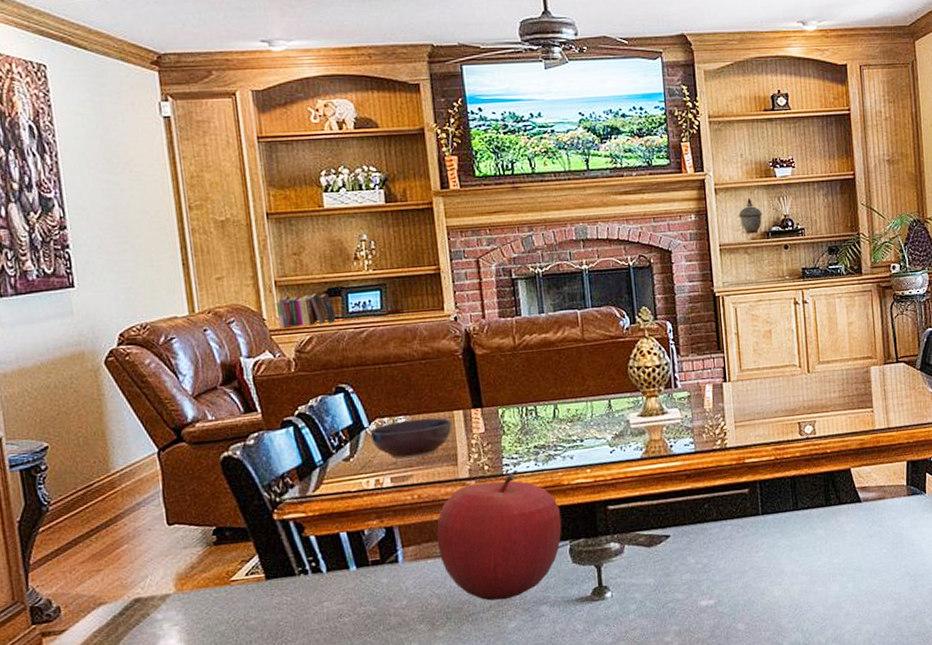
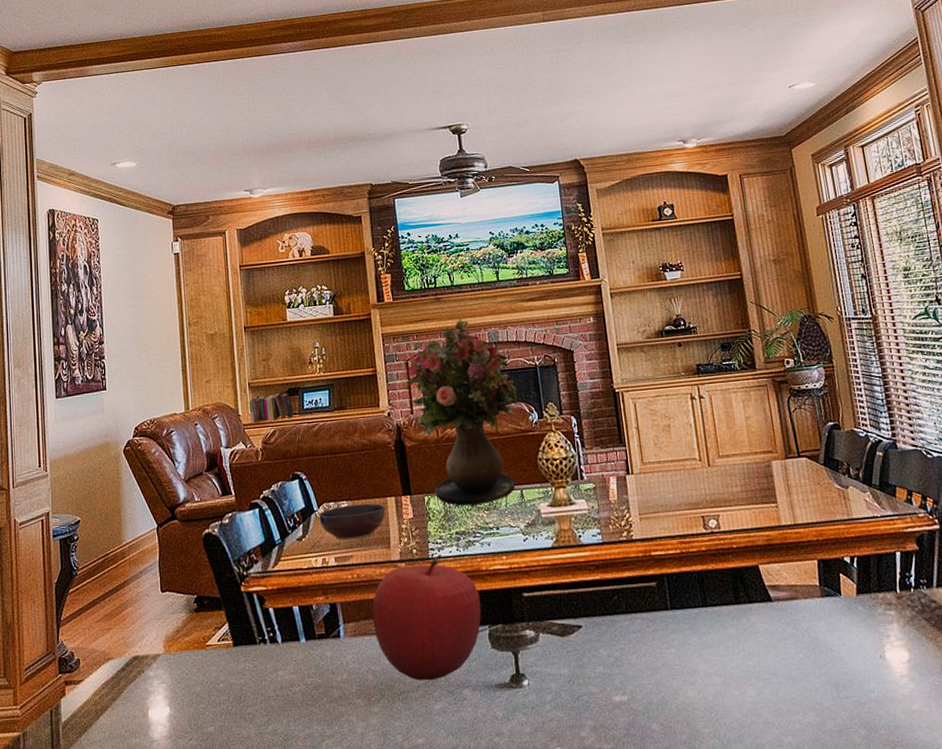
bouquet: none [477,211,608,418] -> present [406,318,518,506]
decorative jar: present [738,198,763,234] -> none [633,301,656,334]

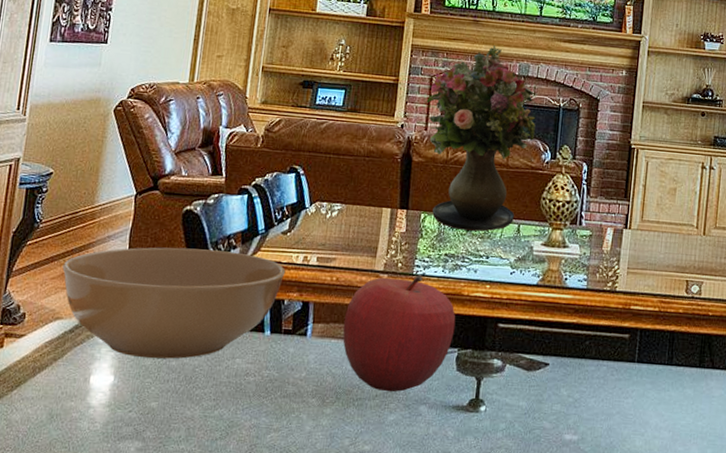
bowl: none [104,566,308,685] -> present [62,247,286,359]
books: present [248,393,295,423] -> none [257,81,305,111]
bowl: present [319,503,386,541] -> none [308,208,380,244]

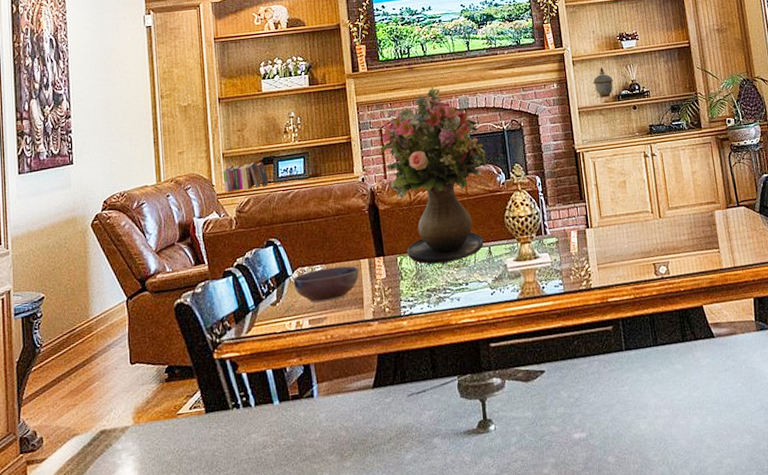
bowl: present [62,247,286,359] -> none [70,331,282,456]
books: none [257,81,305,111] -> present [222,162,270,192]
bowl: none [308,208,380,244] -> present [293,266,359,303]
fruit: present [342,275,456,392] -> none [345,315,451,433]
decorative jar: none [664,65,687,97] -> present [593,68,613,98]

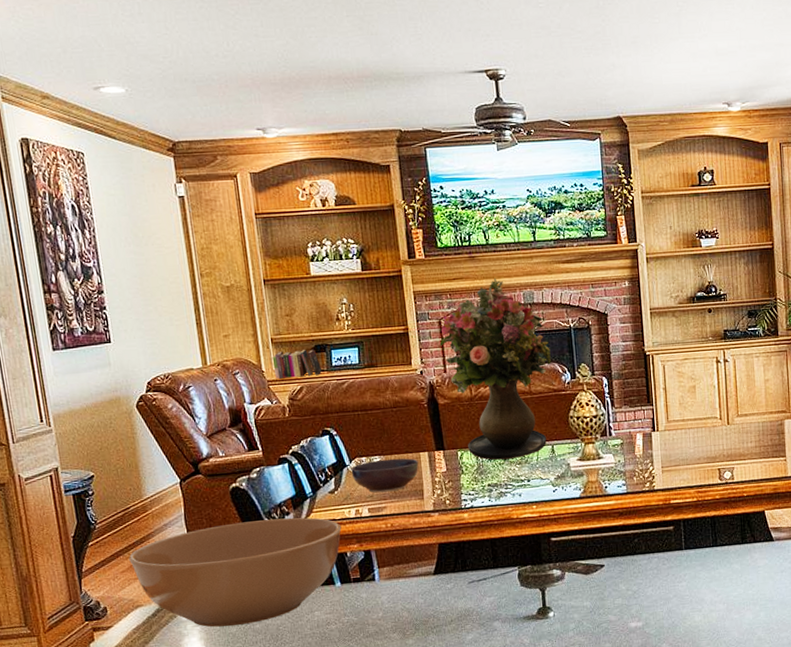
bowl: none [70,331,282,456] -> present [129,517,342,627]
decorative jar: present [593,68,613,98] -> none [667,267,689,299]

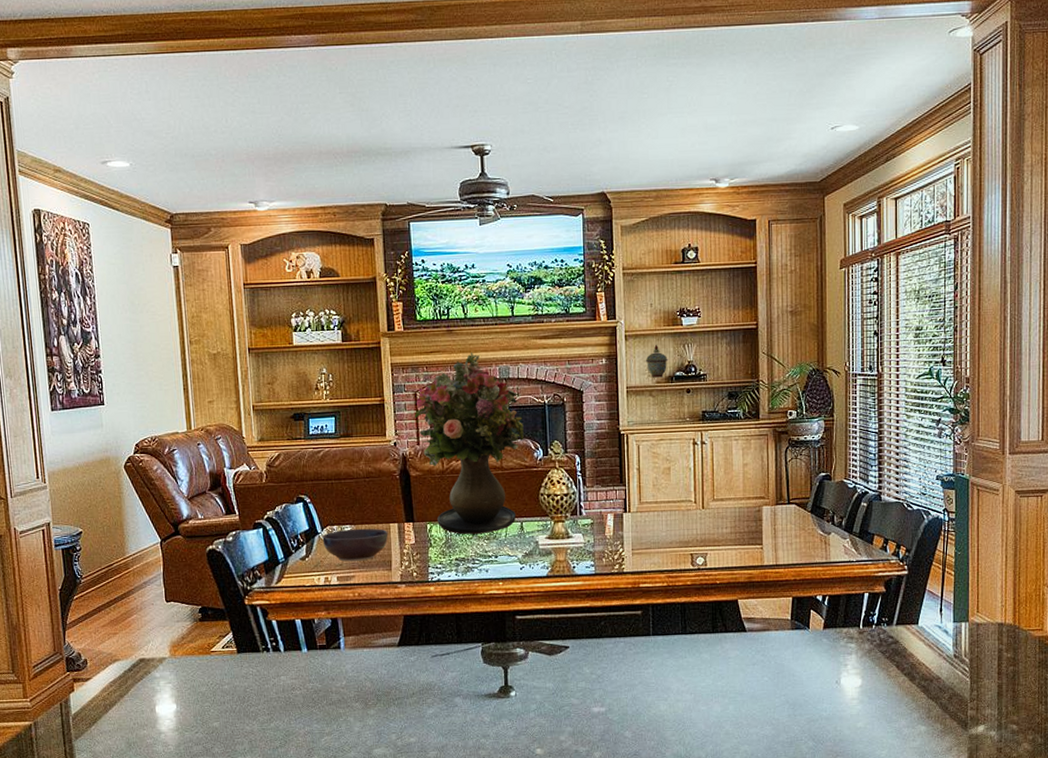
bowl: present [129,517,342,627] -> none [110,582,311,686]
books: present [272,349,323,379] -> none [252,417,300,445]
decorative jar: none [667,267,689,299] -> present [645,345,668,378]

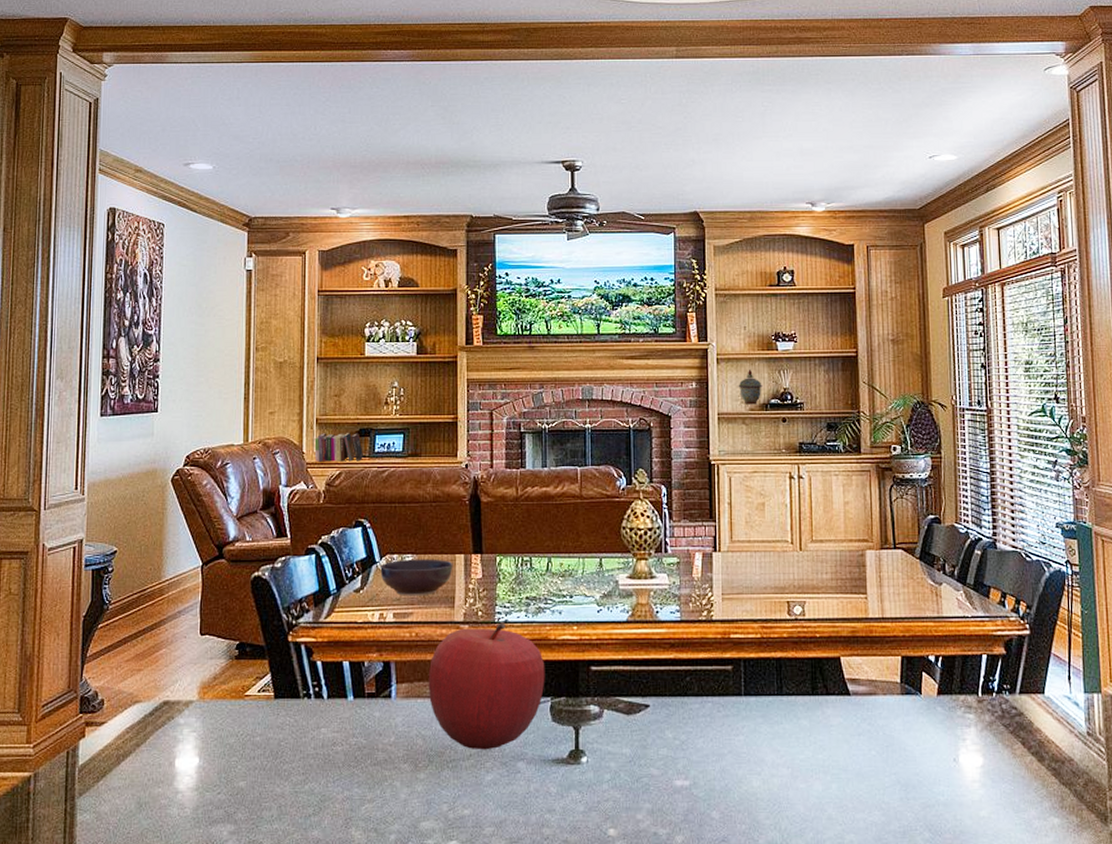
books: none [252,417,300,445] -> present [314,433,364,462]
fruit: none [372,581,476,689] -> present [428,622,545,750]
bouquet: present [414,352,524,535] -> none [489,370,606,571]

